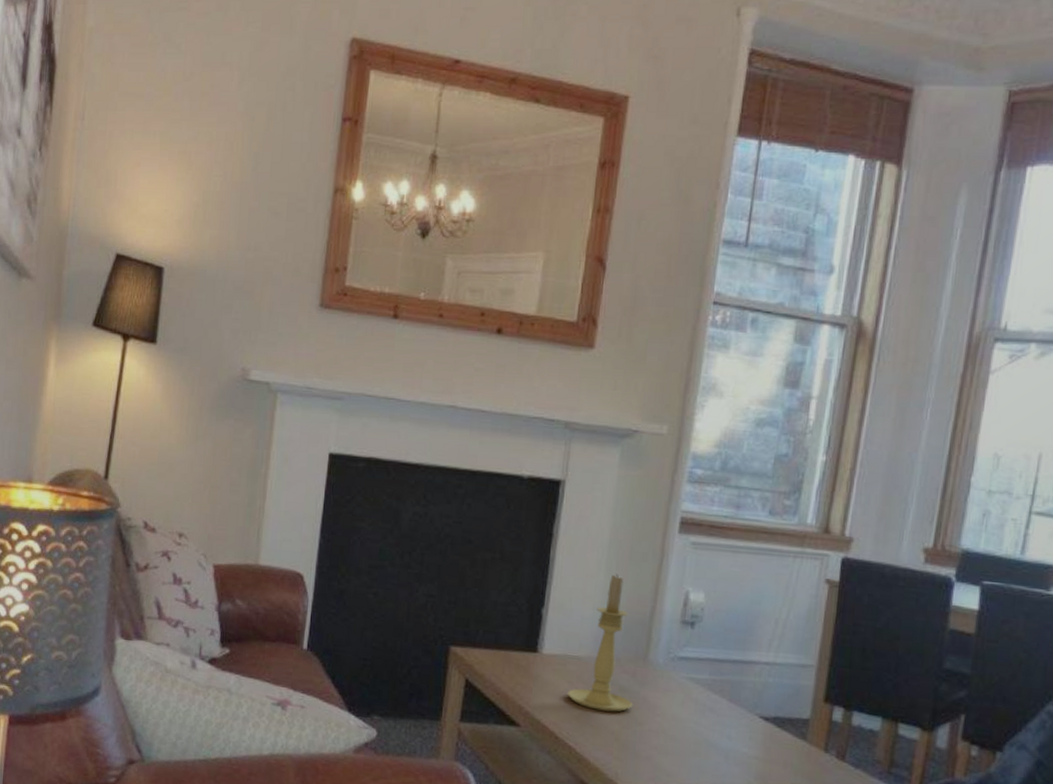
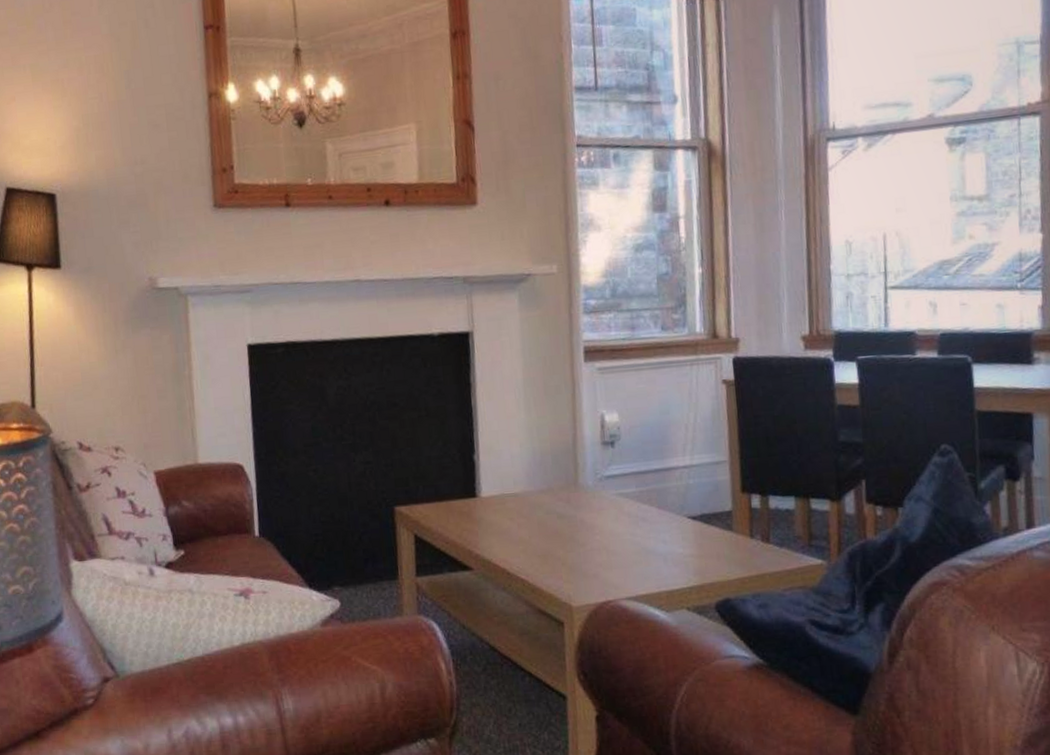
candle holder: present [567,573,633,712] -> none [510,409,572,540]

